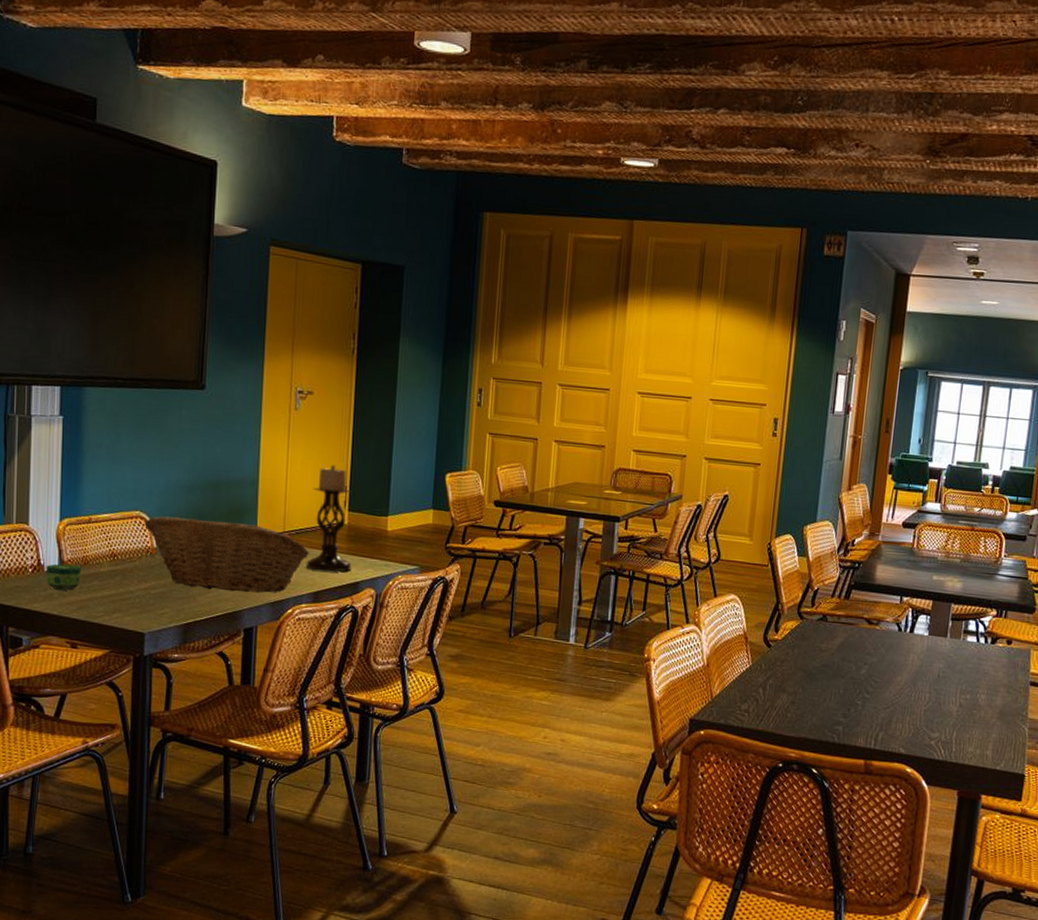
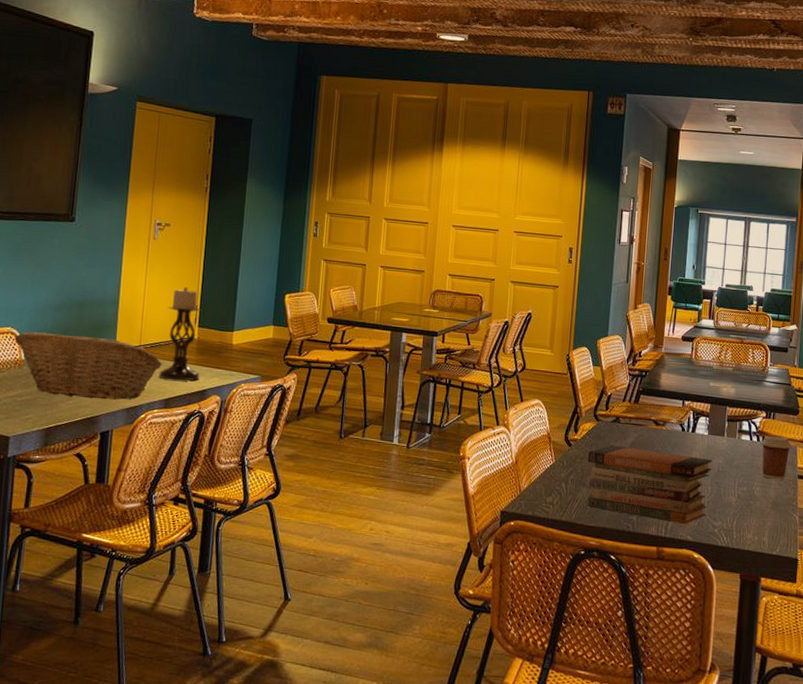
book stack: none [787,646,932,736] -> present [587,445,713,525]
coffee cup: none [988,637,1025,687] -> present [760,436,792,480]

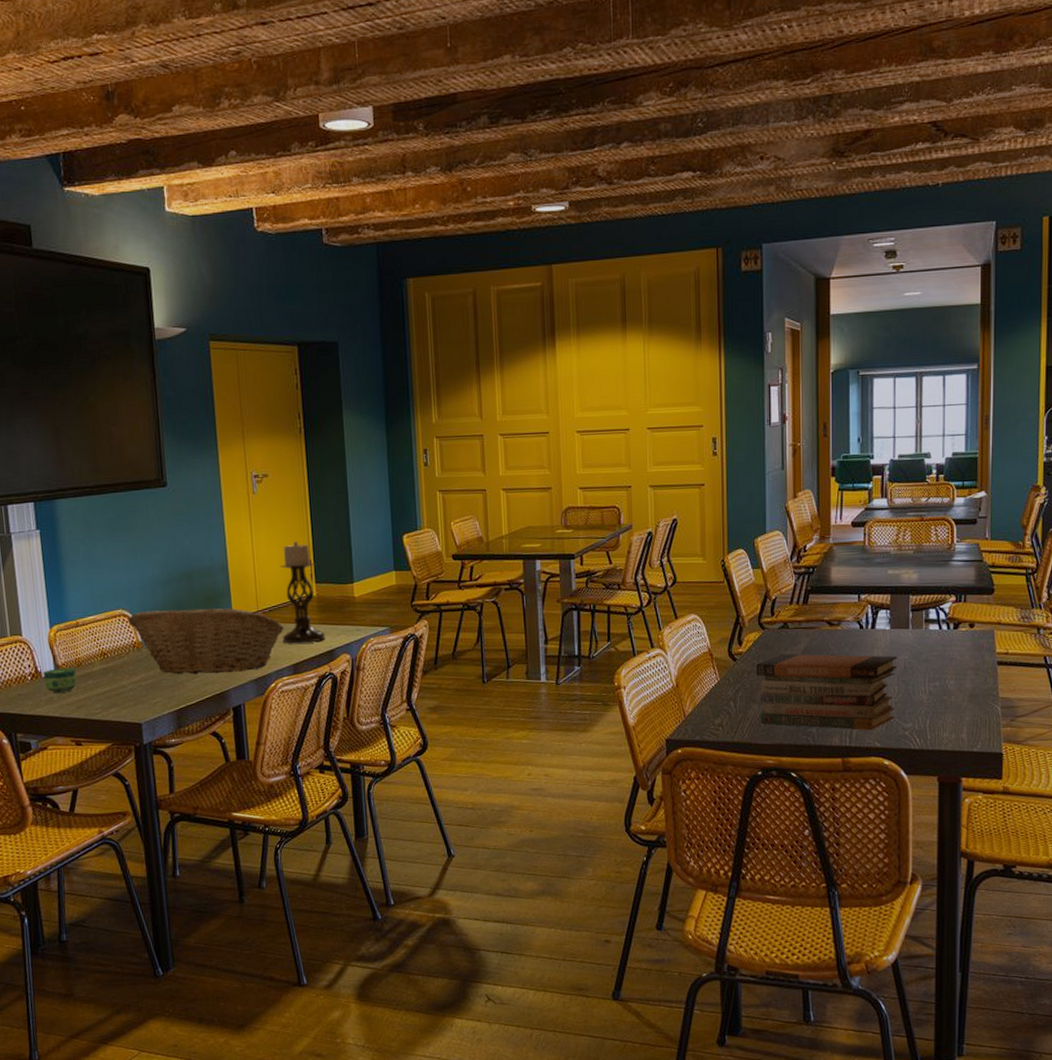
coffee cup: present [760,436,792,480] -> none [951,621,988,670]

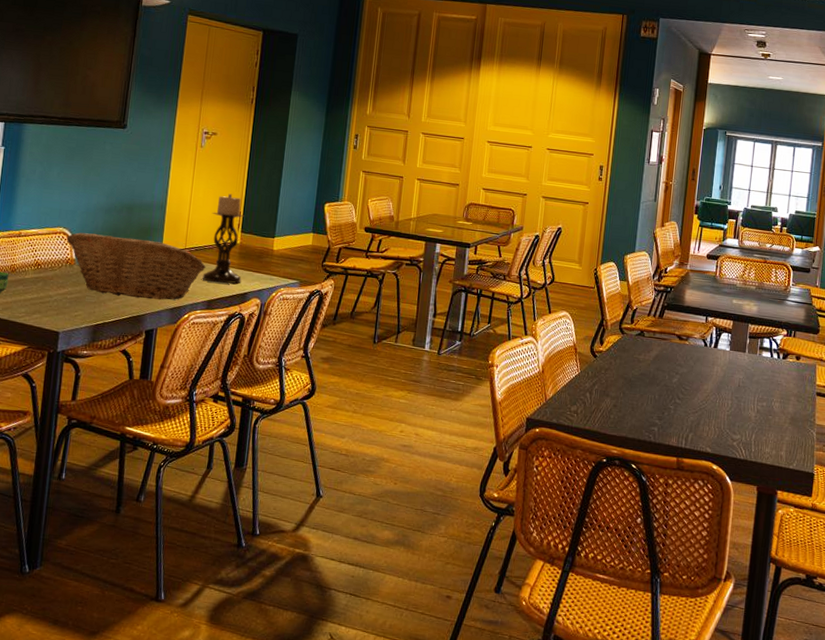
book stack: present [756,654,898,731] -> none [610,357,734,437]

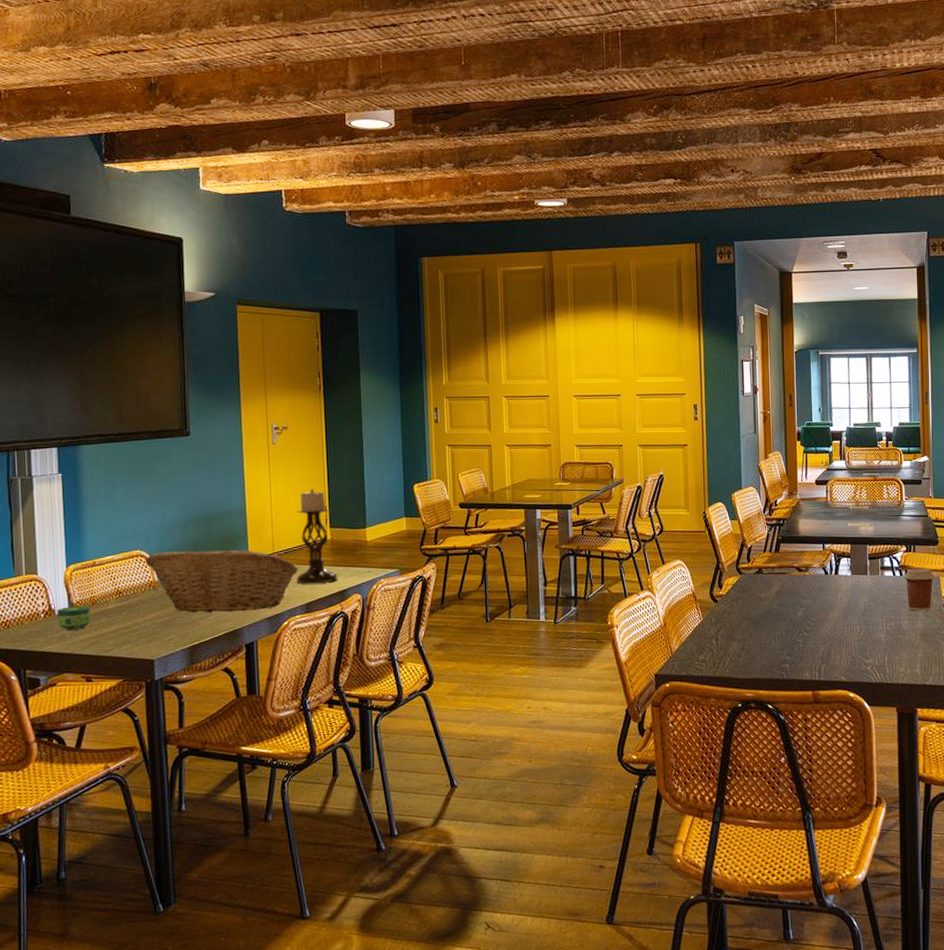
coffee cup: none [780,353,811,396] -> present [903,568,934,611]

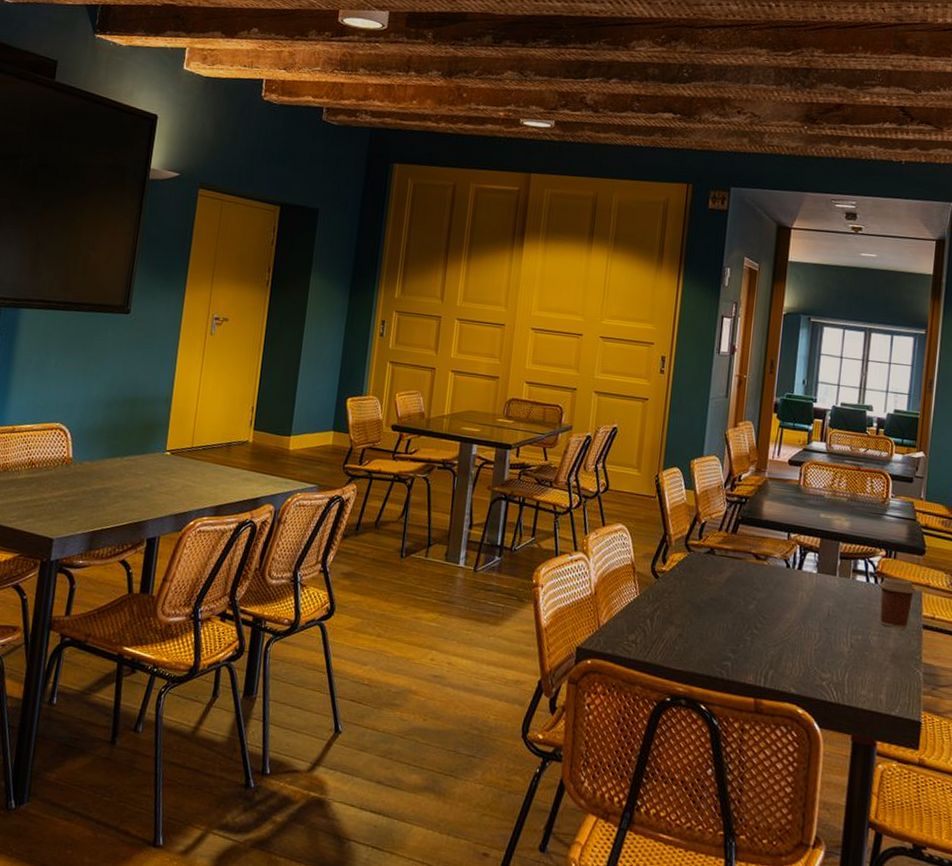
fruit basket: present [145,549,299,613] -> none [63,428,215,505]
candle holder: present [295,488,338,584] -> none [210,386,257,488]

